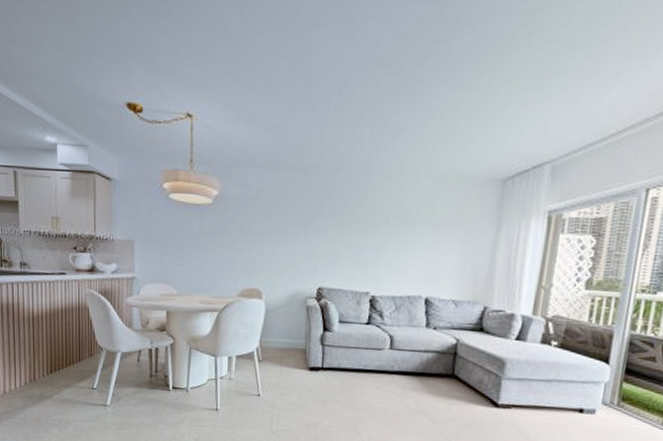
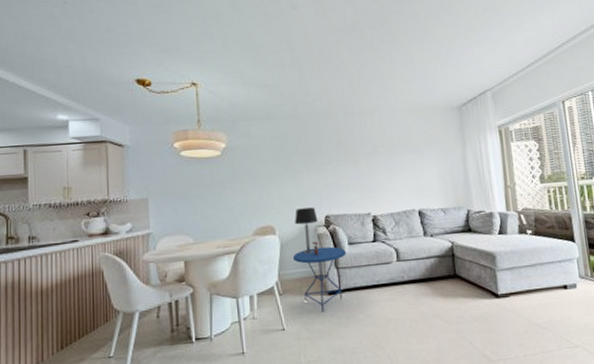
side table: none [278,312,335,386] -> present [293,241,346,312]
table lamp: none [283,275,309,325] -> present [294,207,318,254]

